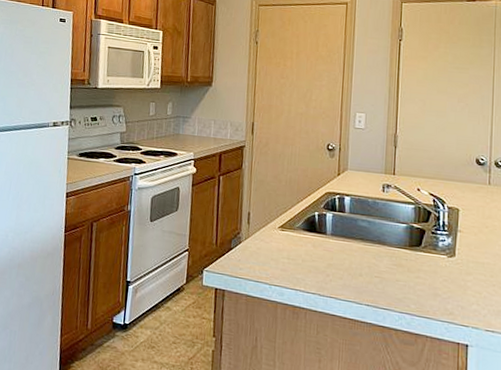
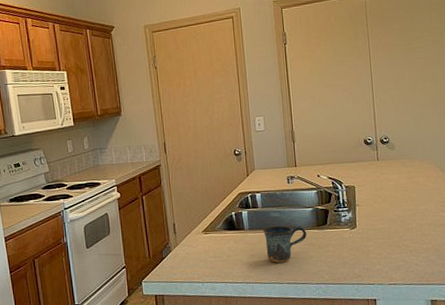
mug: none [346,236,396,280] -> present [262,225,307,263]

